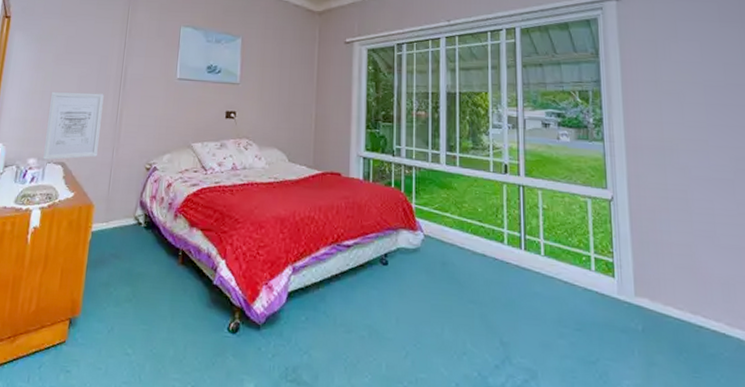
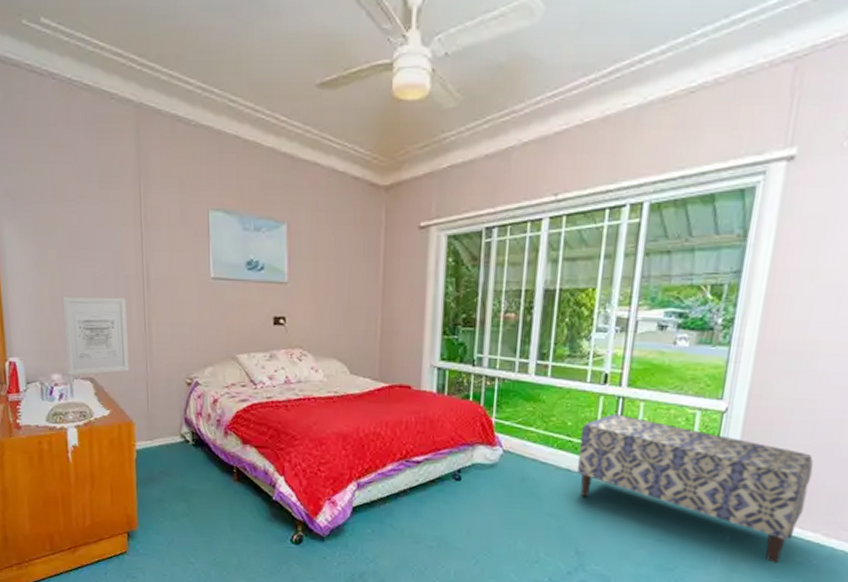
bench: none [491,201,702,356] -> present [576,414,814,563]

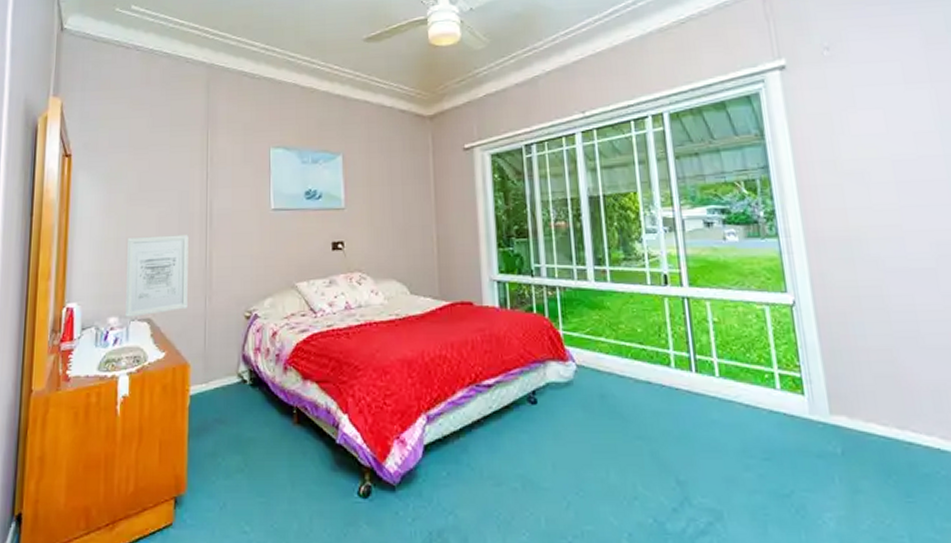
bench: present [576,414,814,563] -> none [652,316,910,478]

